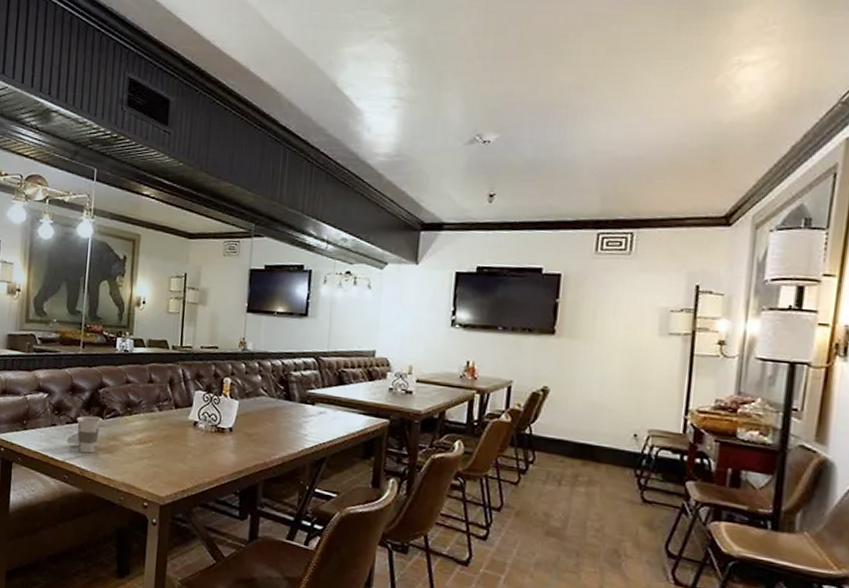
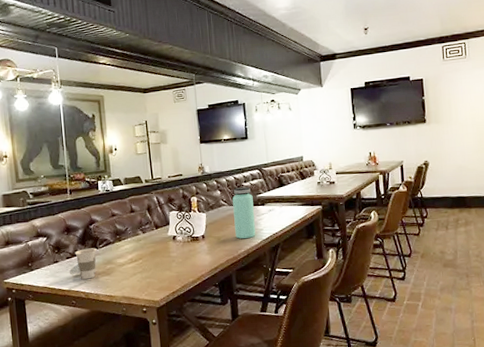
bottle: none [271,375,302,443] -> present [232,186,256,239]

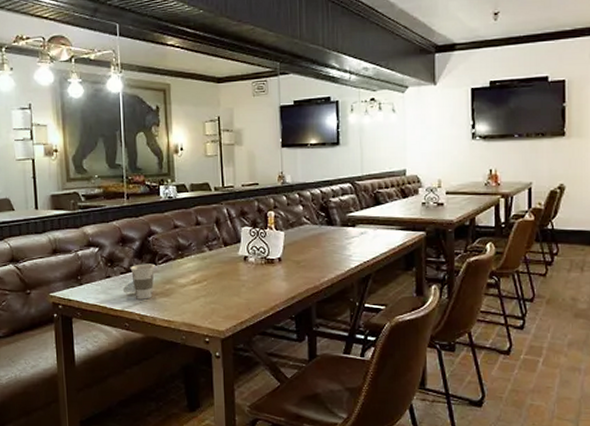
bottle: present [232,186,256,239] -> none [317,203,343,265]

